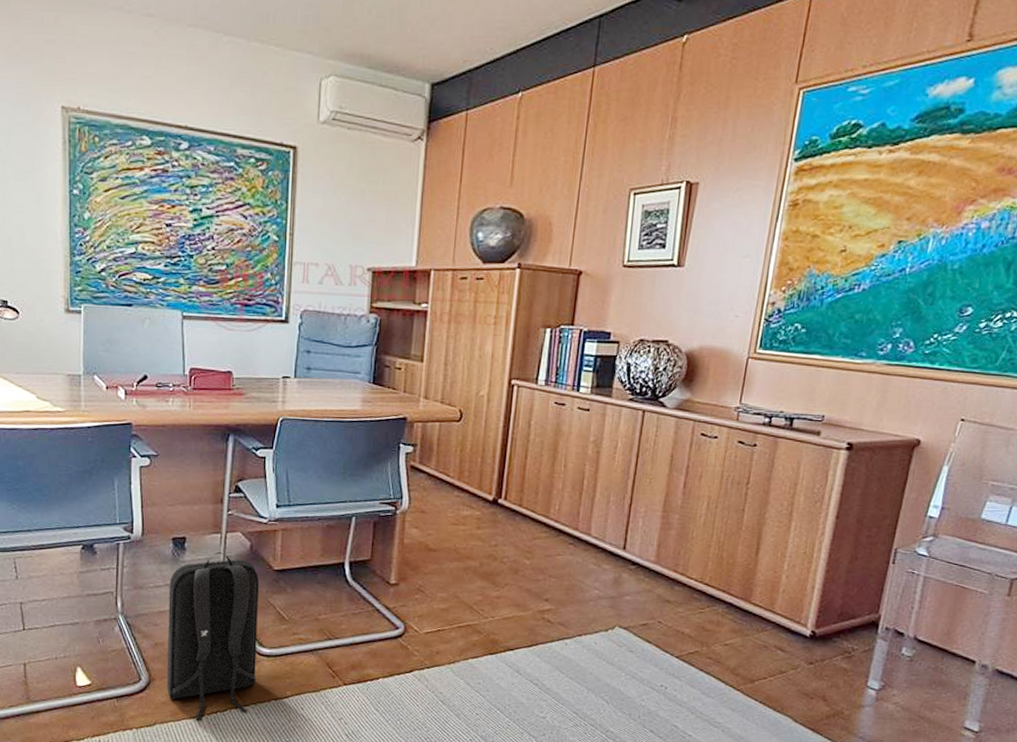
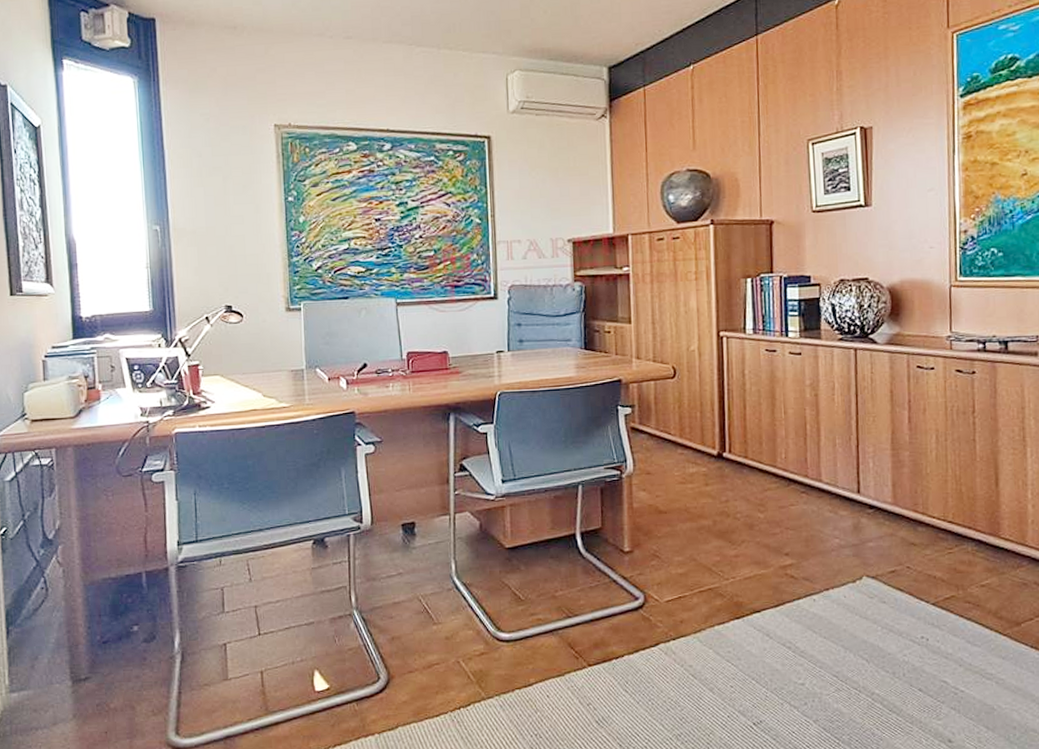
backpack: present [166,551,259,721] -> none [401,534,498,719]

